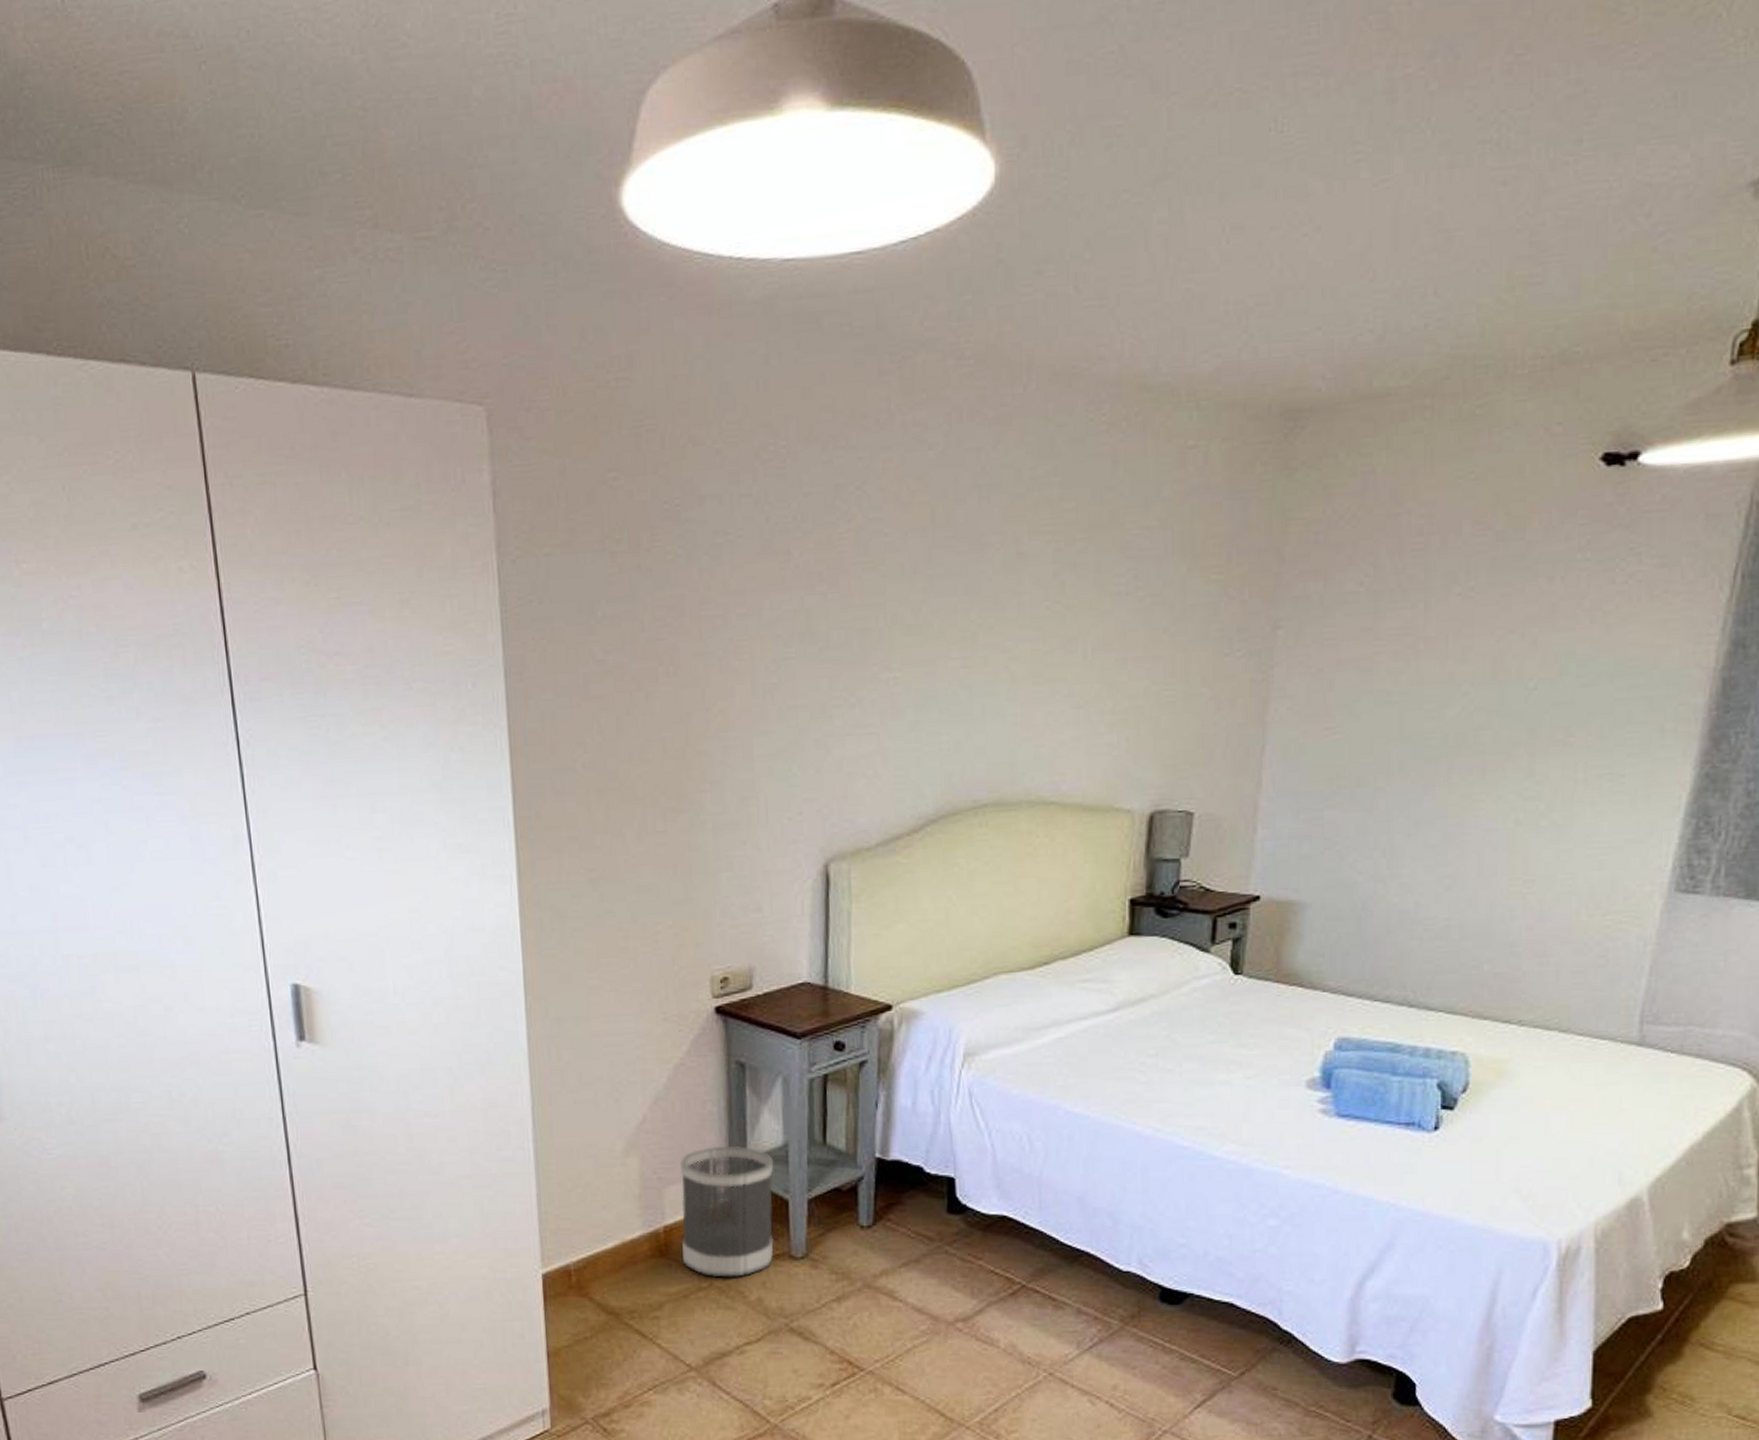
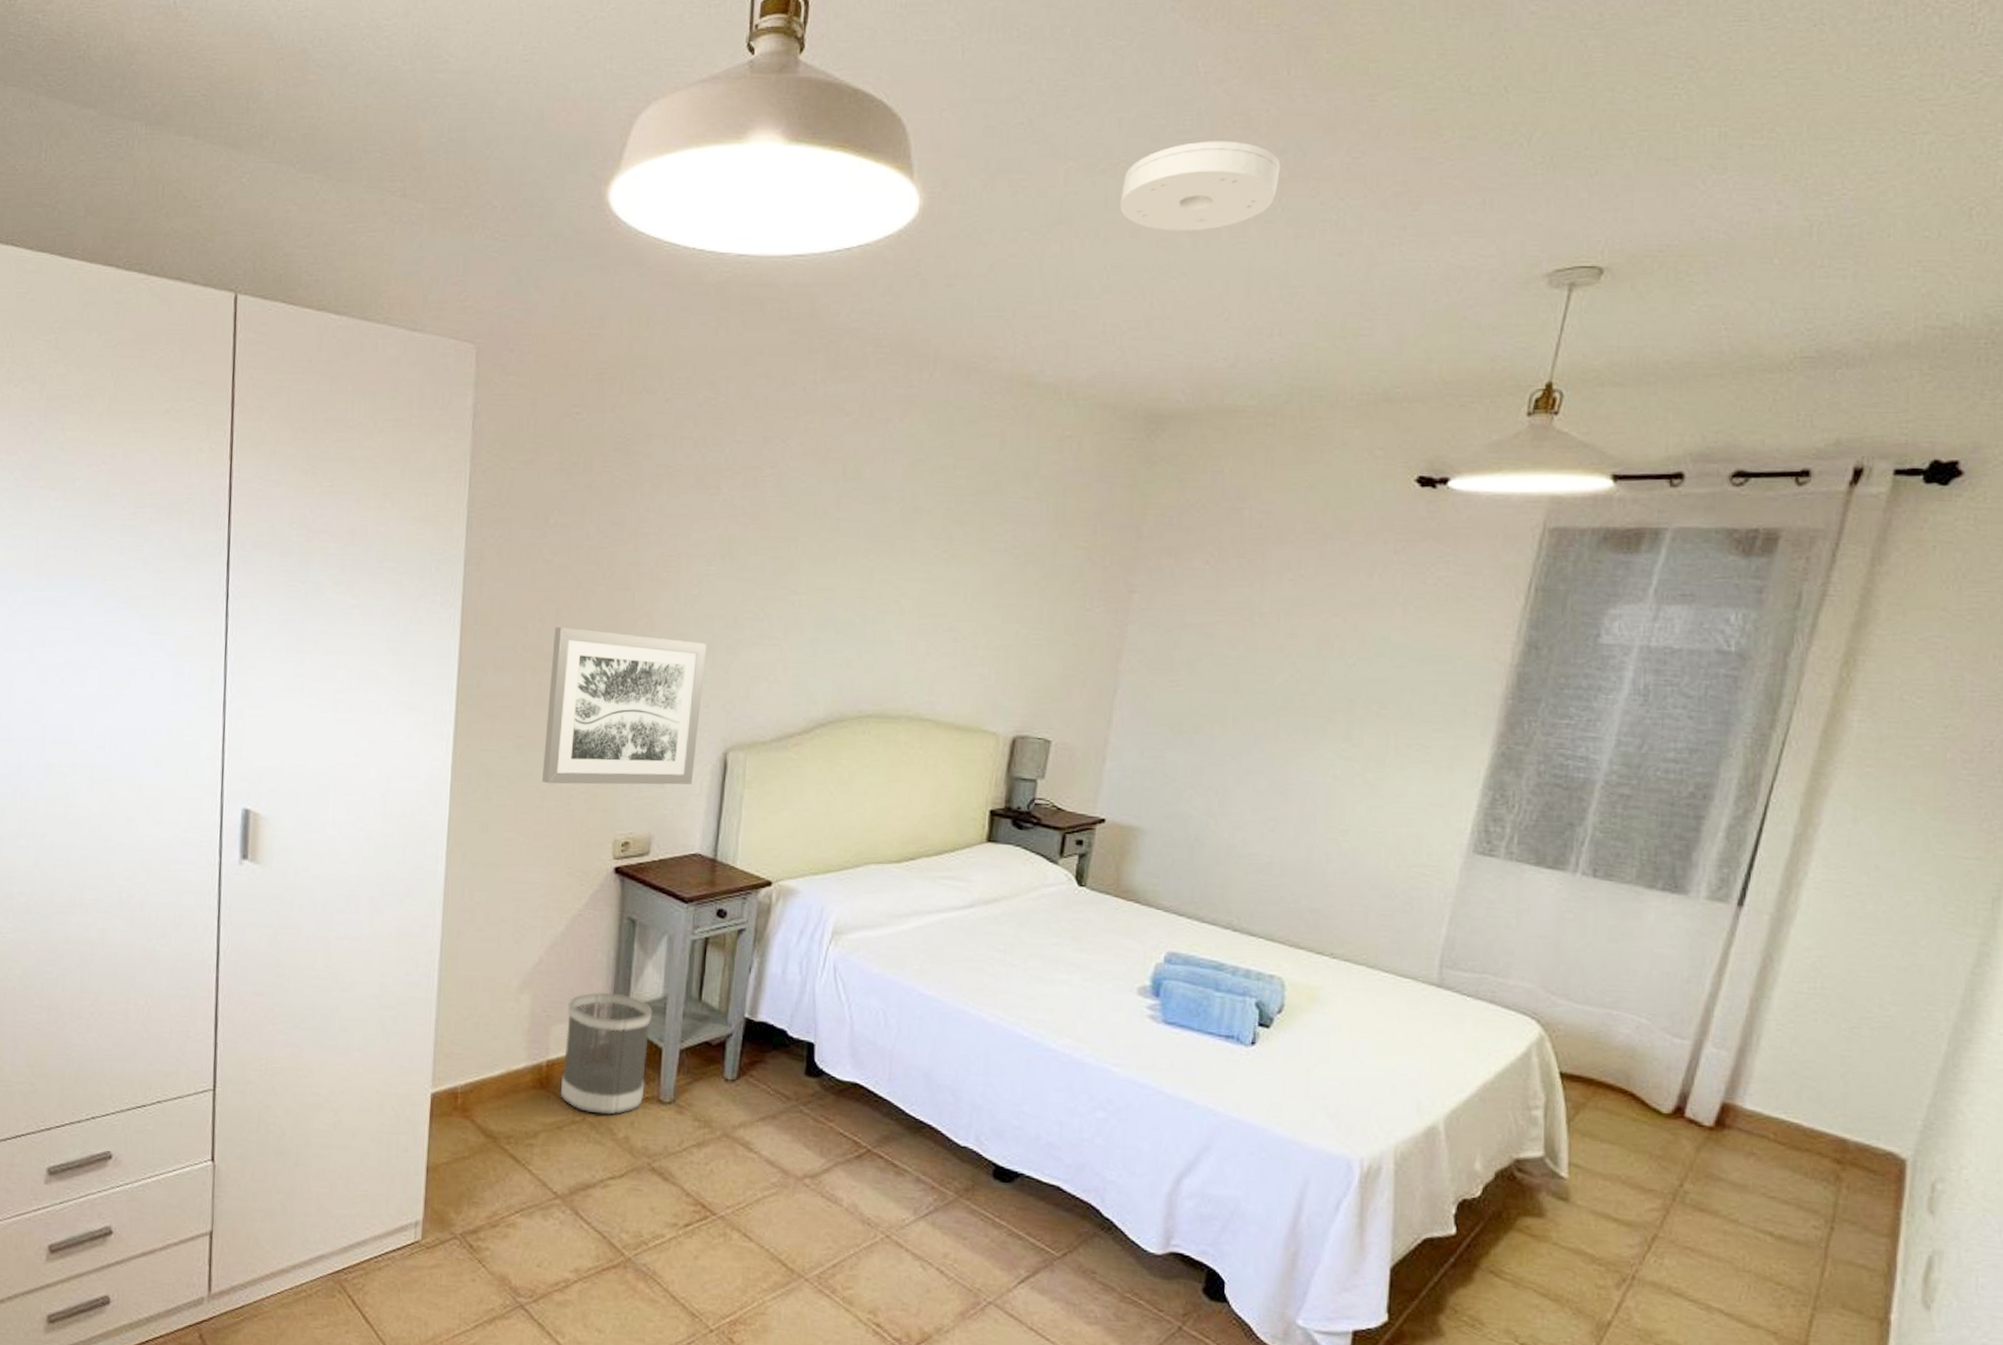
wall art: none [617,738,794,921] -> present [542,627,707,785]
smoke detector: none [1236,48,1428,175] -> present [1119,141,1281,231]

